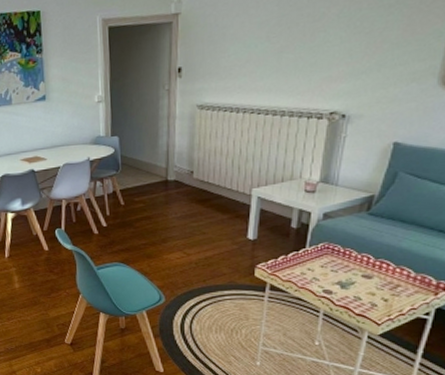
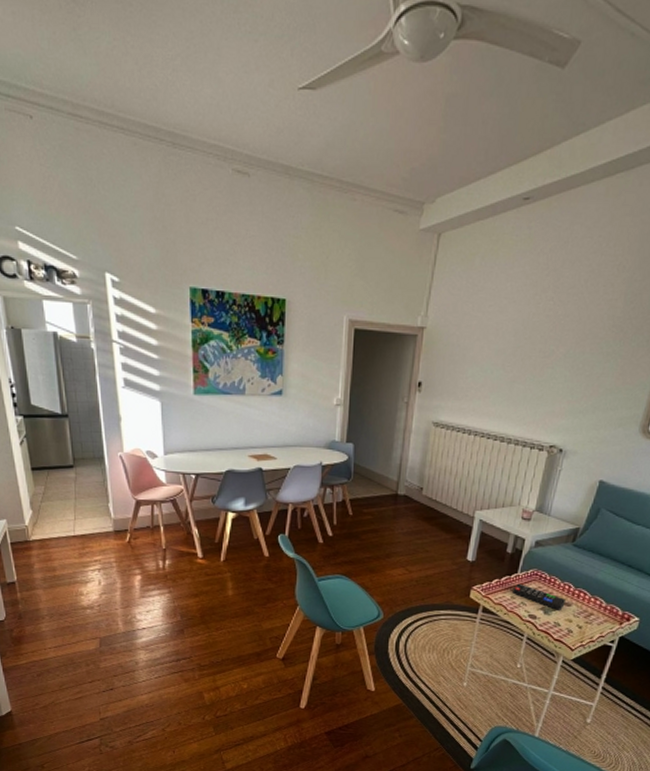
remote control: none [302,258,365,284] -> present [512,583,566,610]

